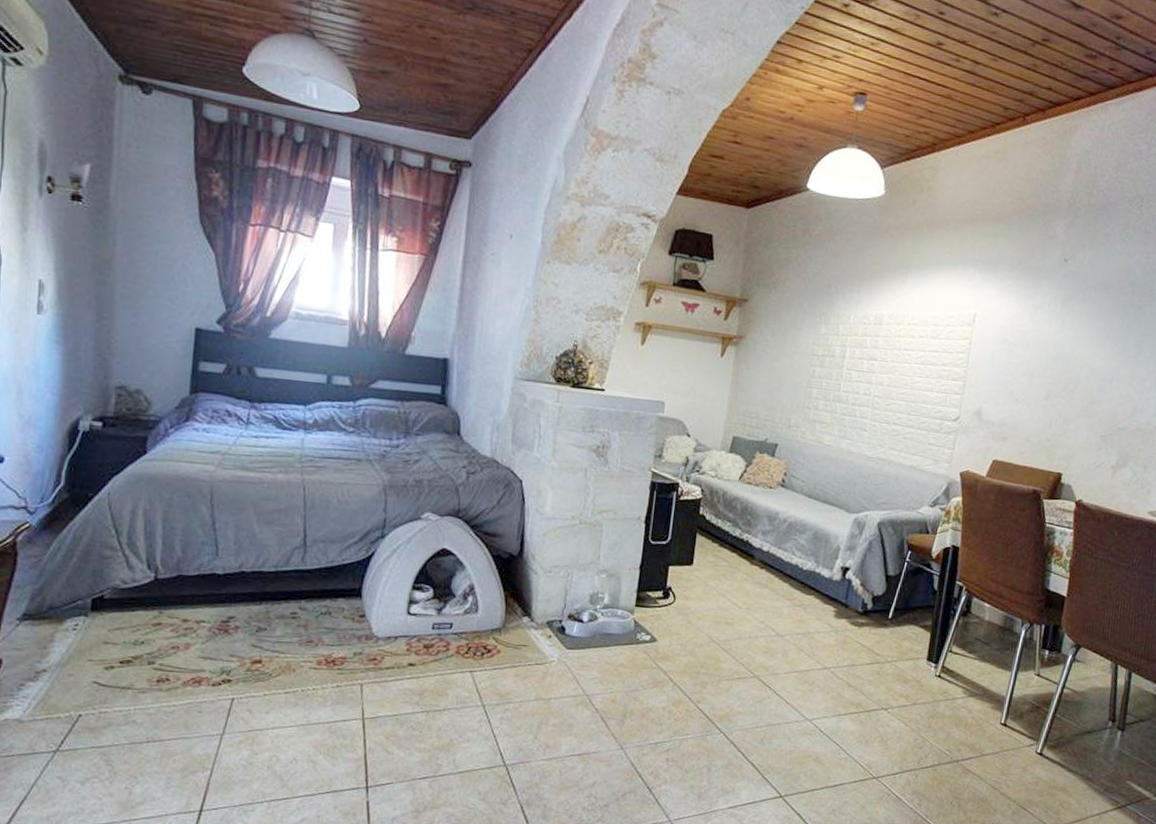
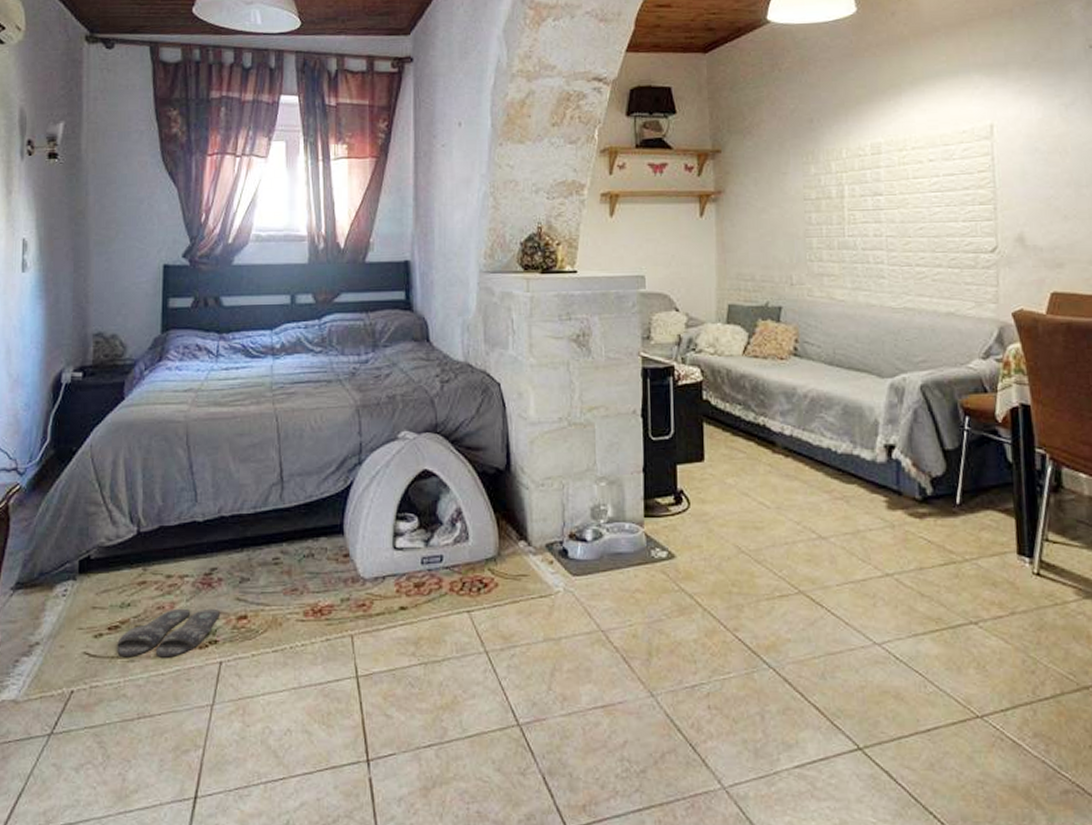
slippers: none [128,649,235,692] -> present [117,608,220,658]

